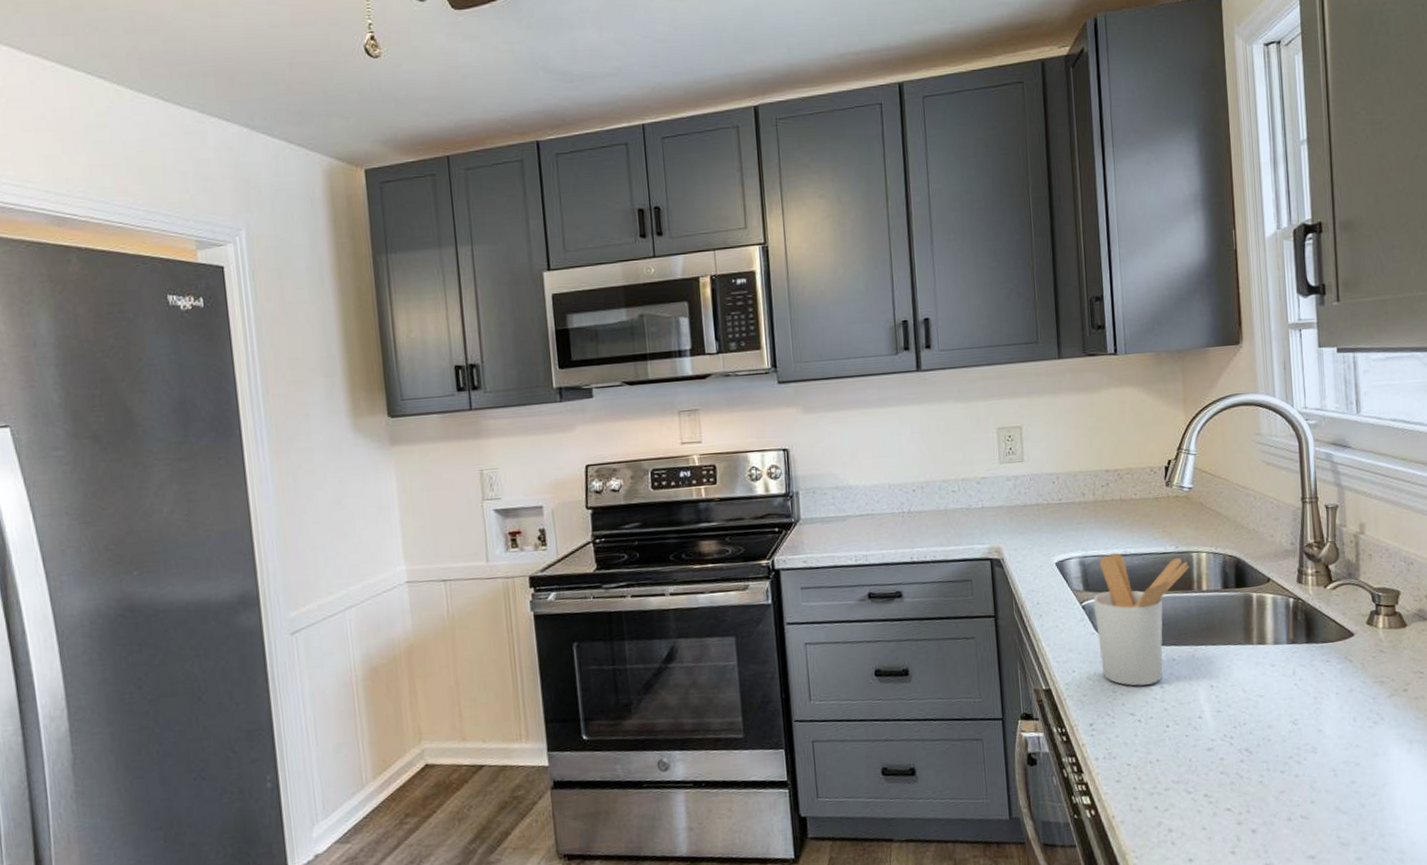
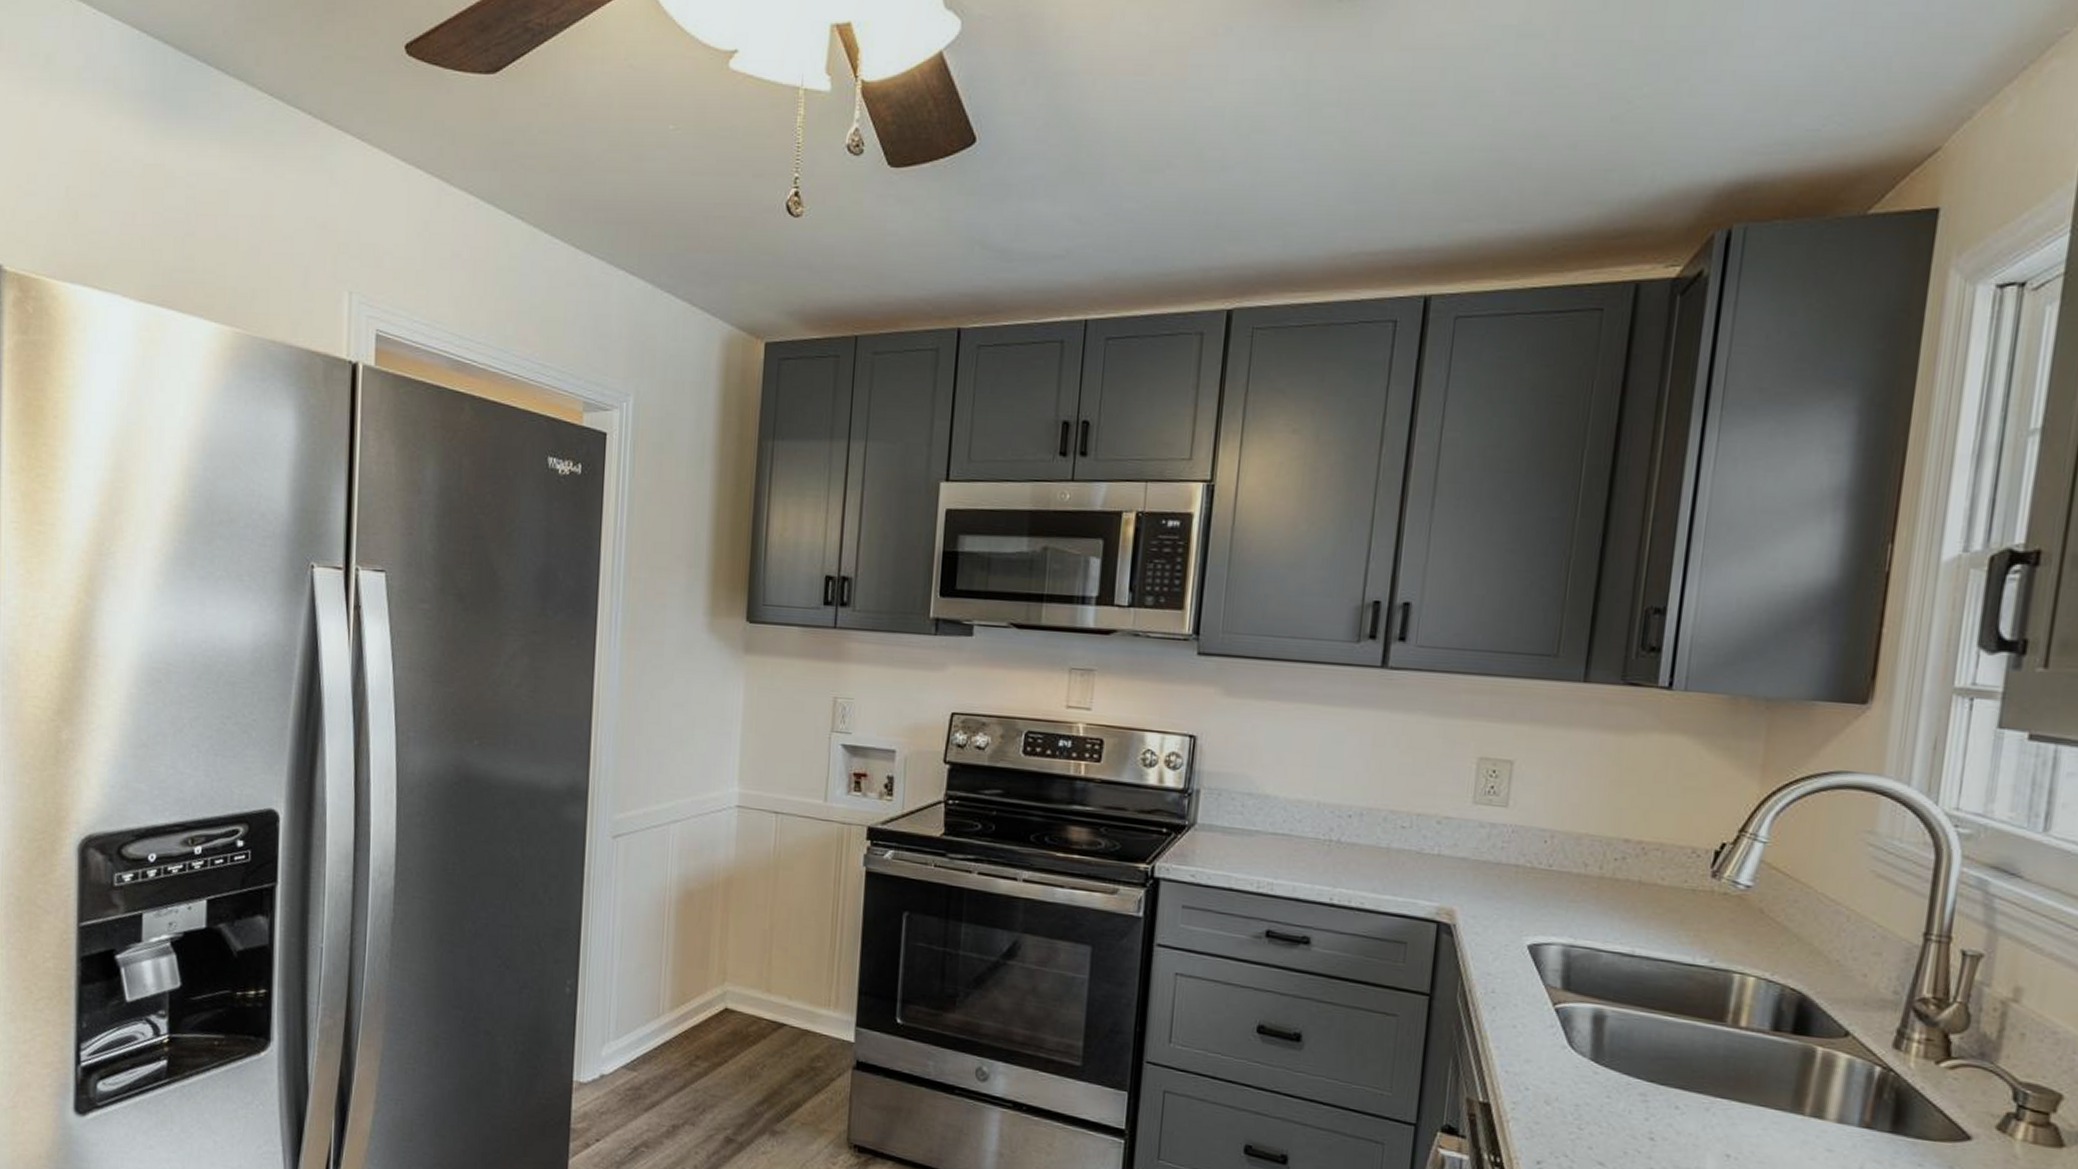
utensil holder: present [1093,553,1190,686] -> none [1567,950,1727,1132]

